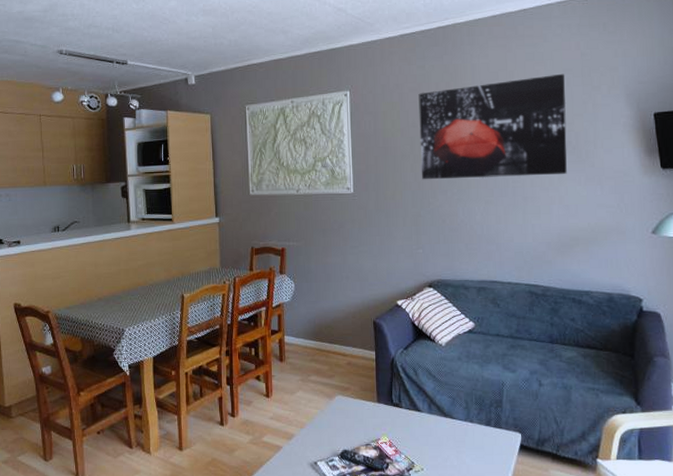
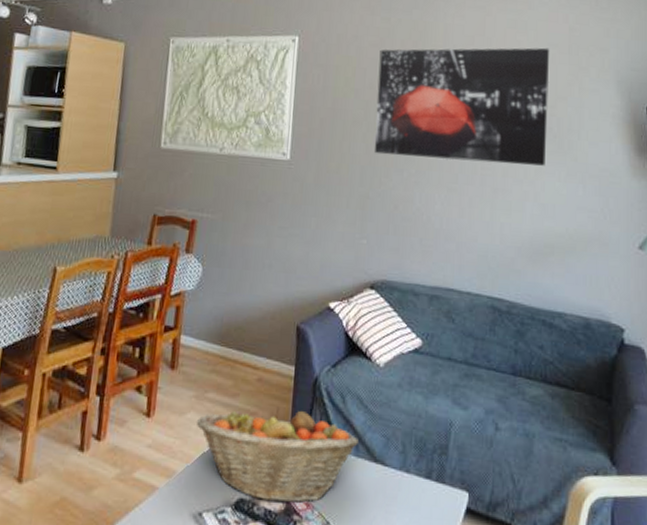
fruit basket: none [304,382,431,451] -> present [196,406,358,504]

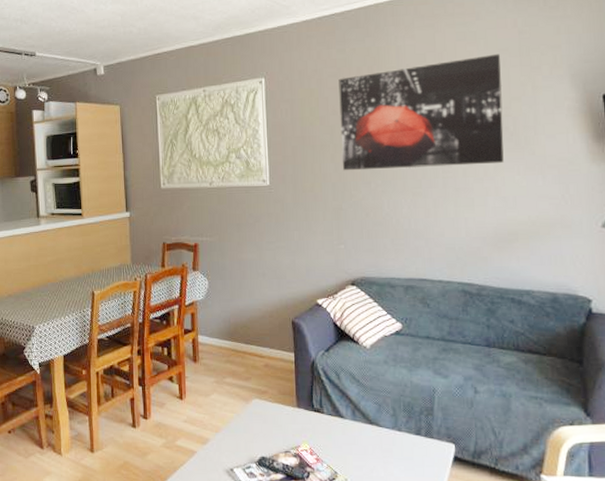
fruit basket: present [196,406,358,504] -> none [219,385,355,459]

